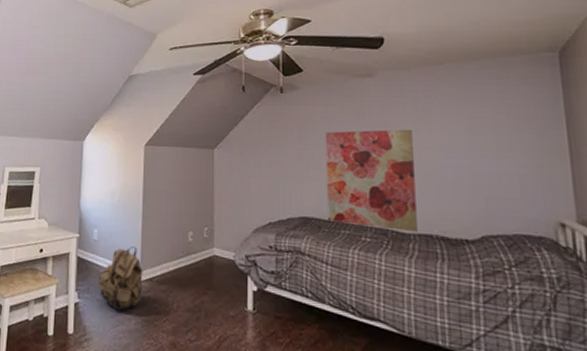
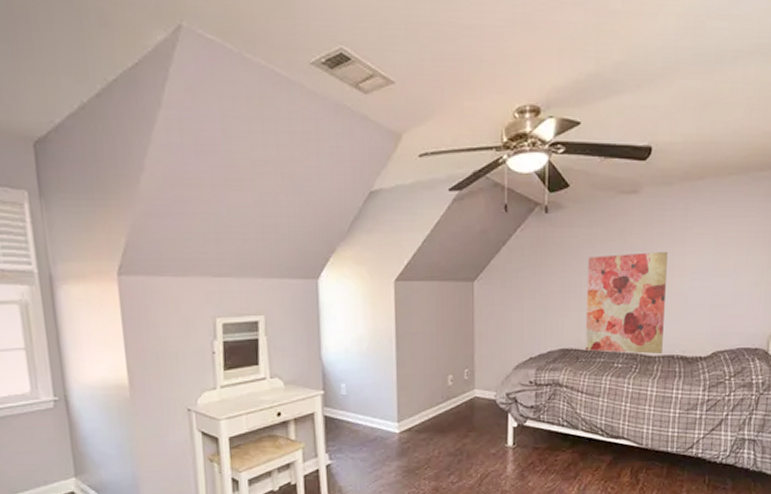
backpack: present [97,247,143,311] -> none [351,398,401,466]

